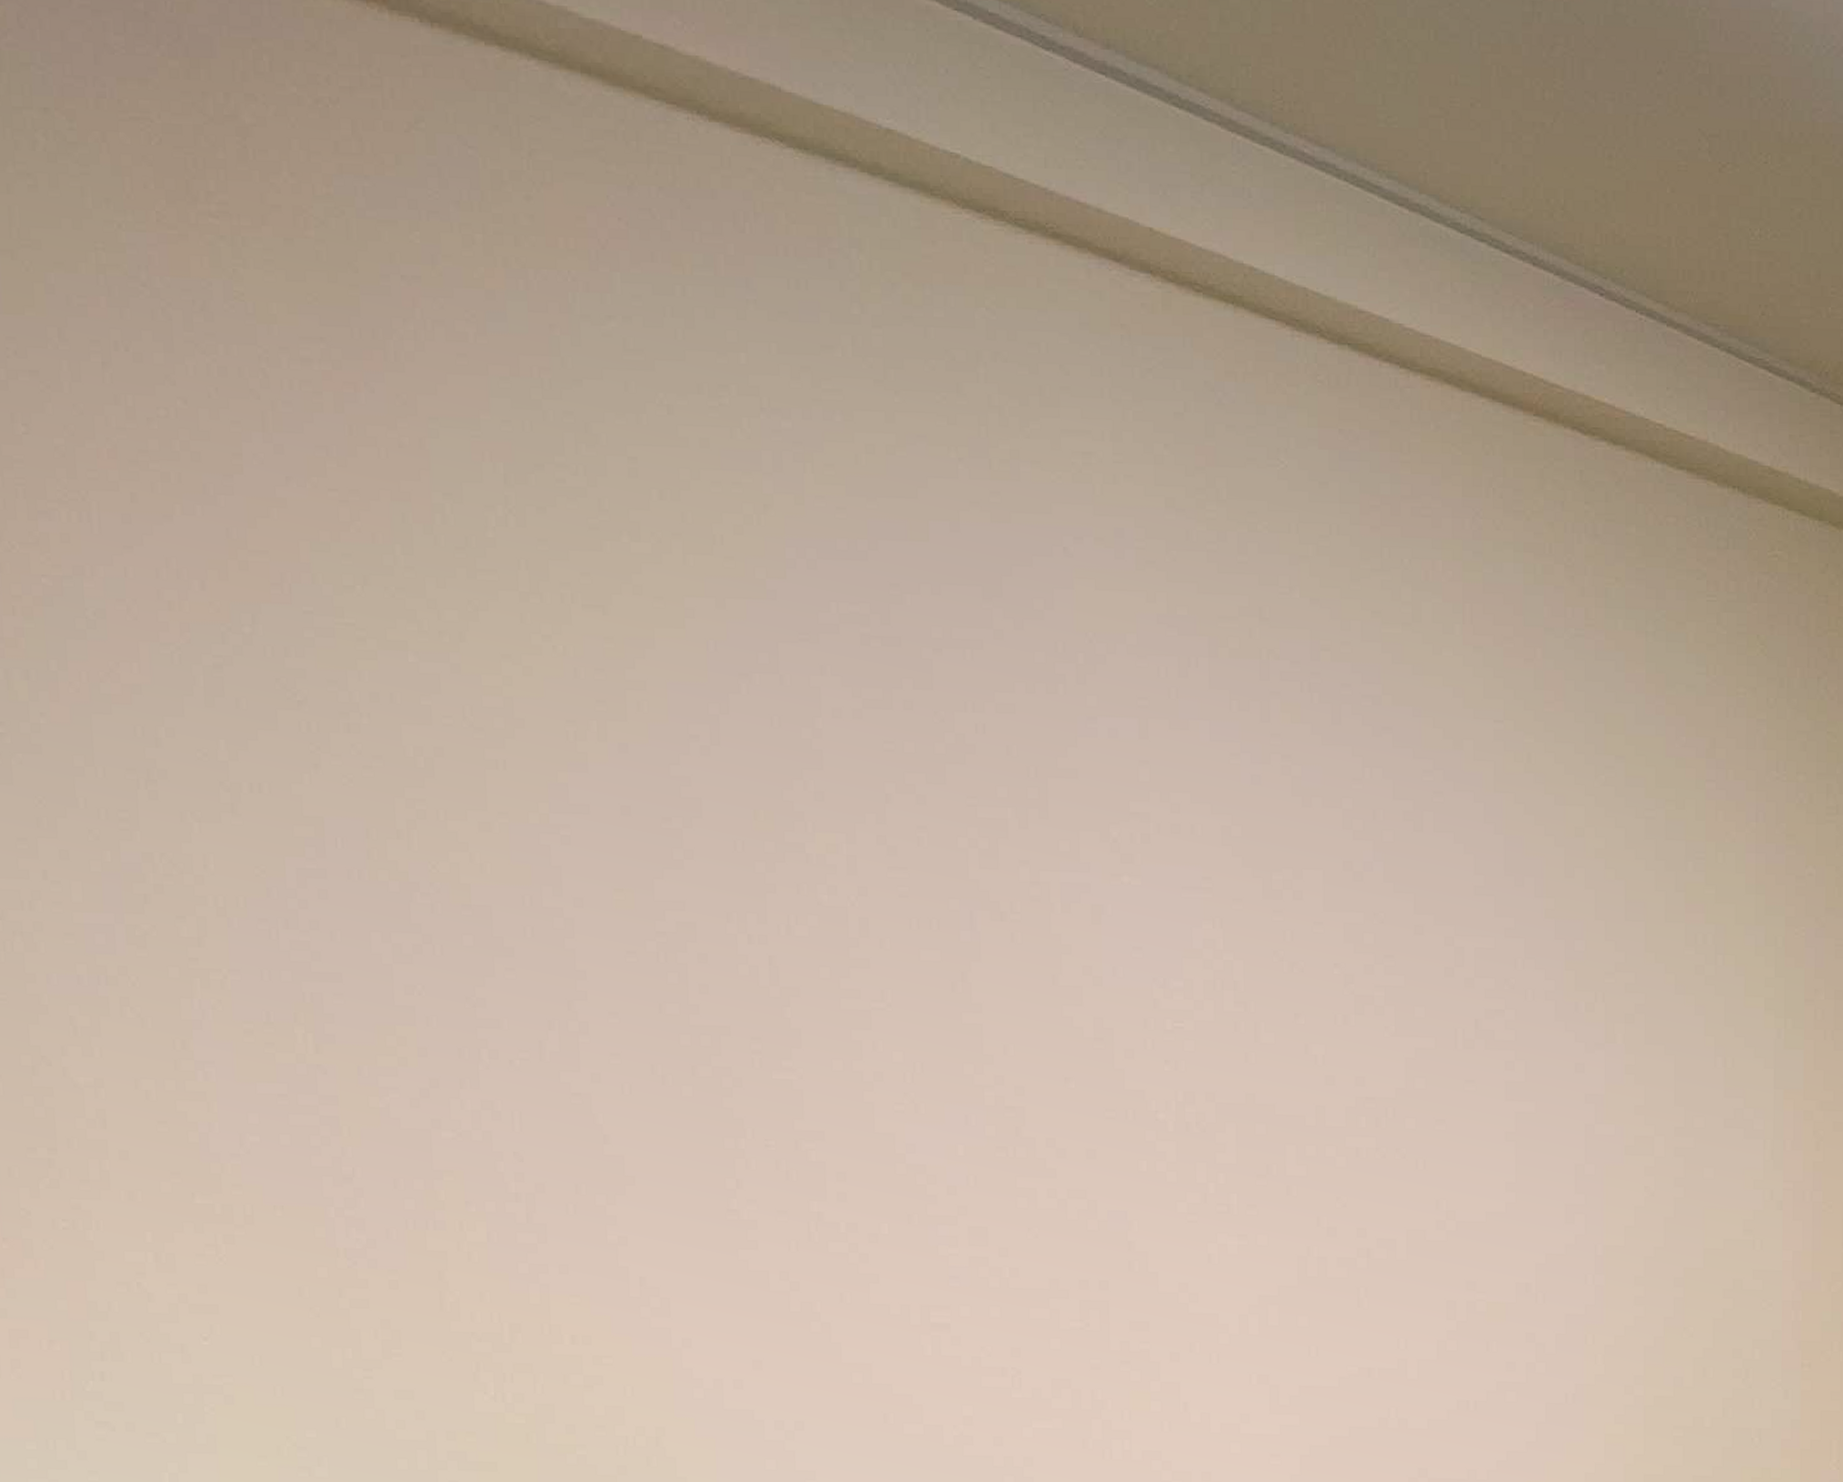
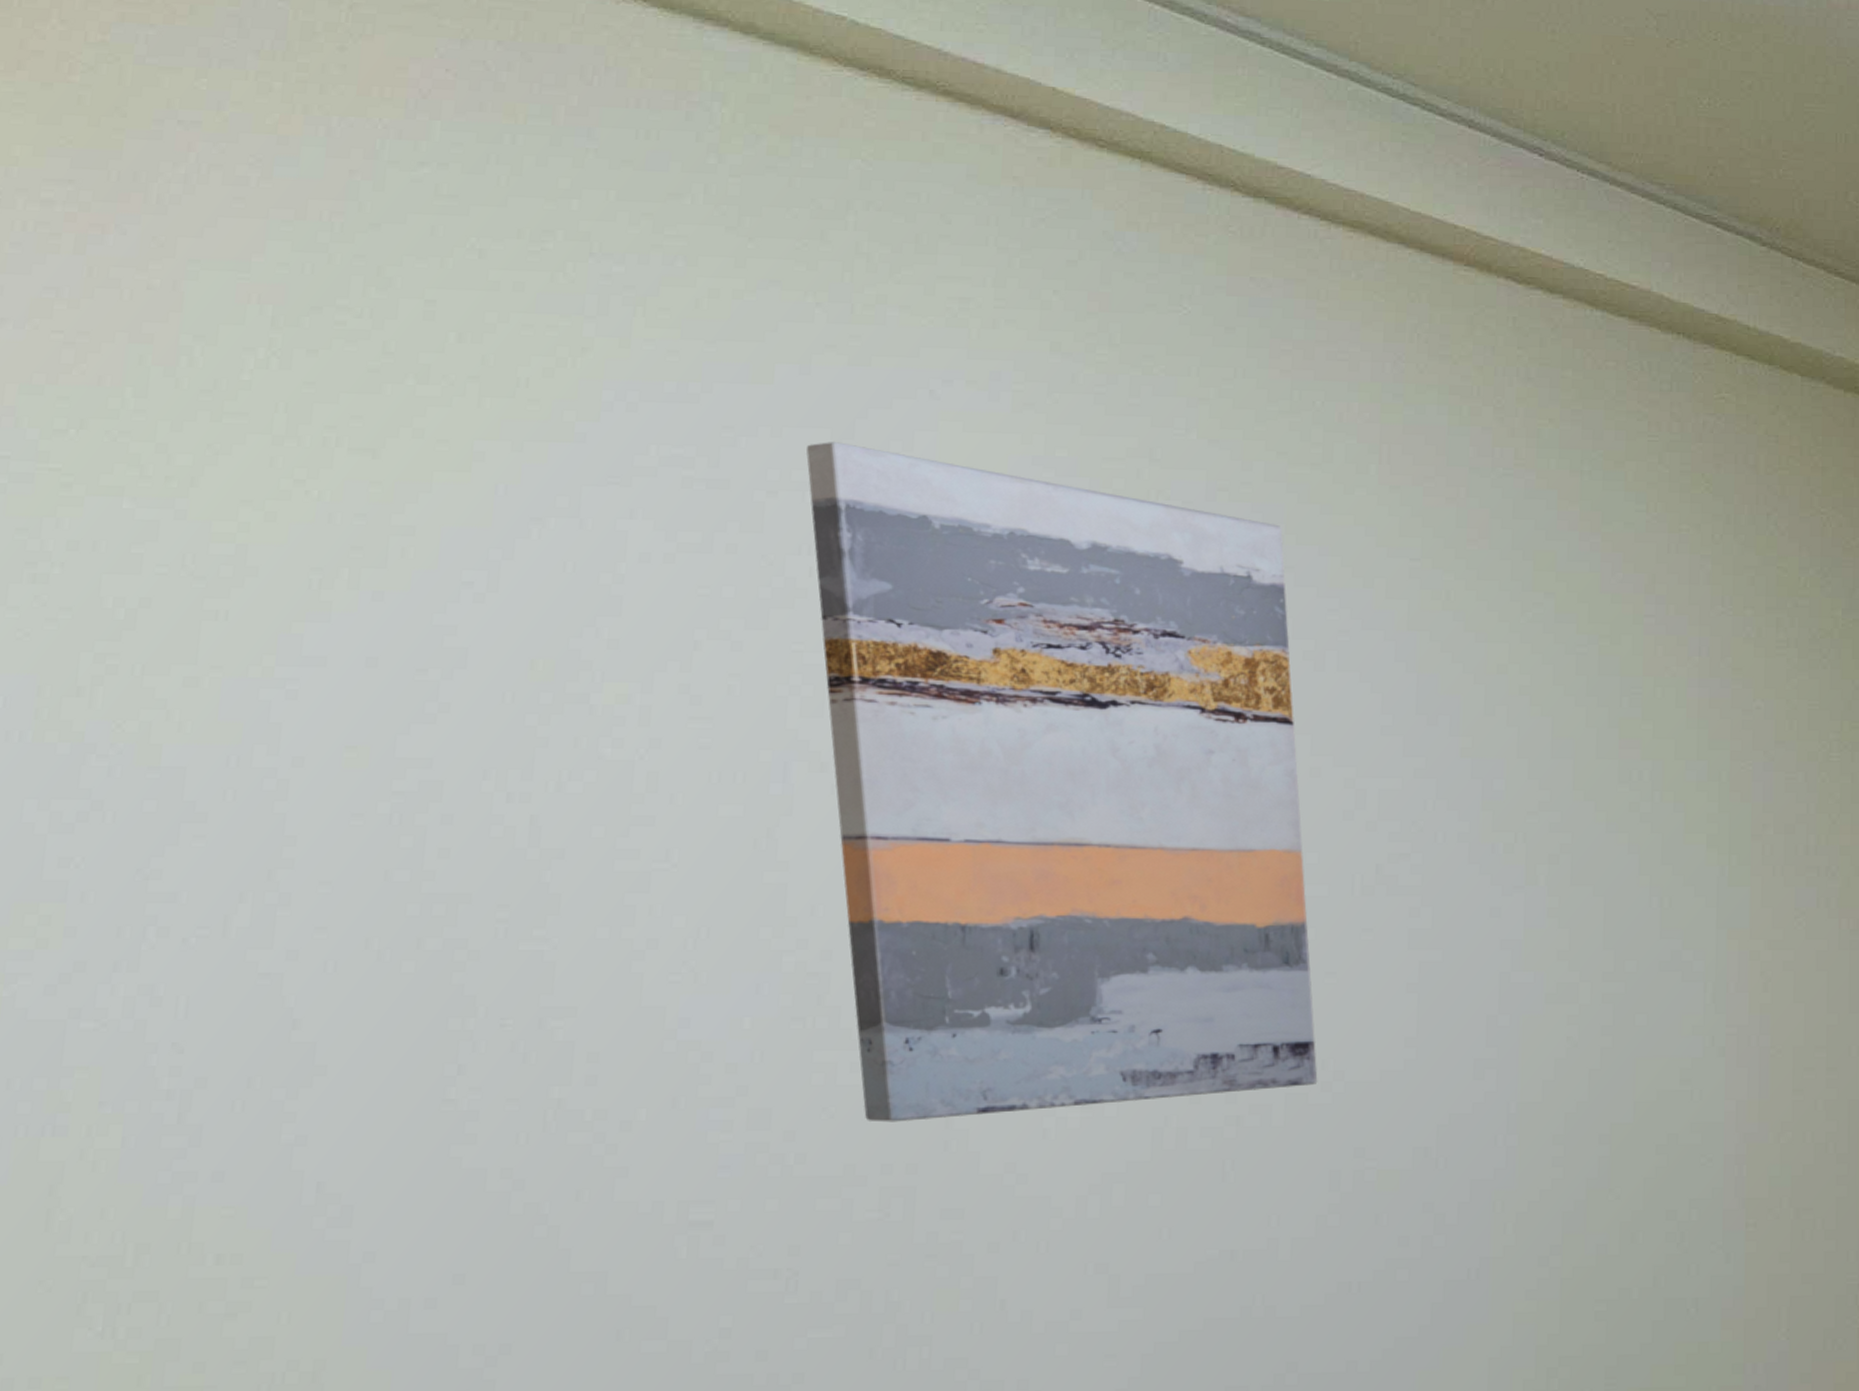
wall art: none [963,599,1433,1244] -> present [806,442,1318,1122]

